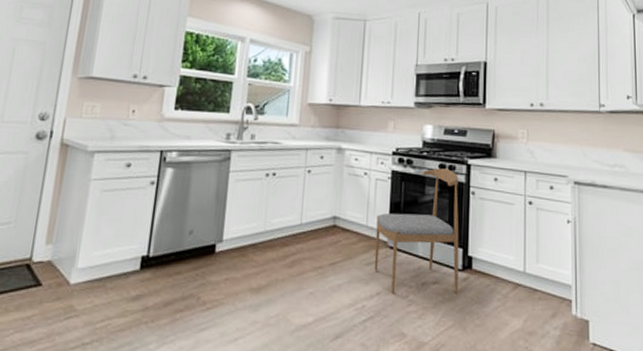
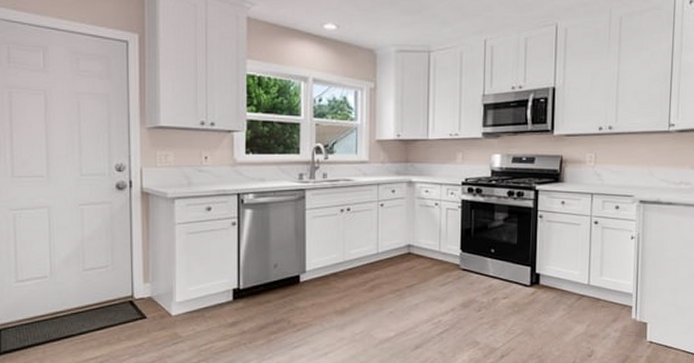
dining chair: present [374,168,459,295] -> none [448,195,528,310]

